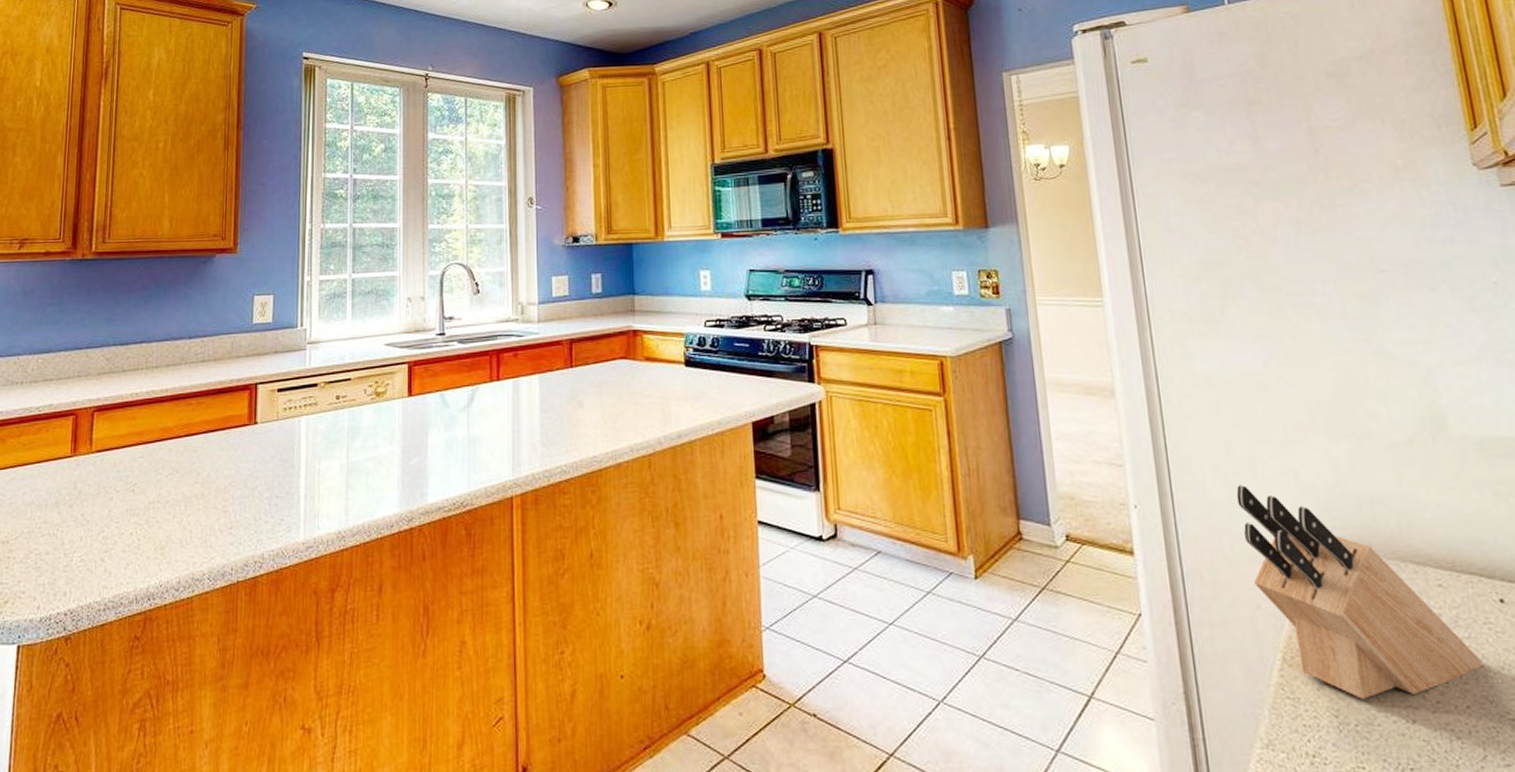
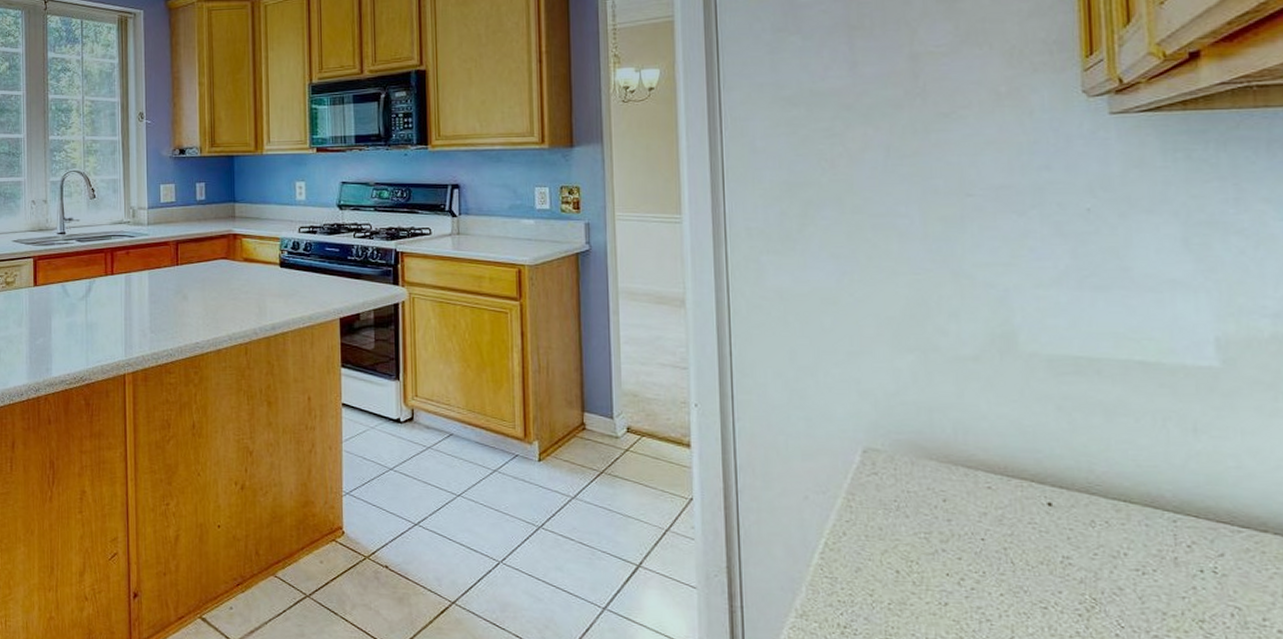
knife block: present [1236,485,1483,699] -> none [796,390,1022,582]

